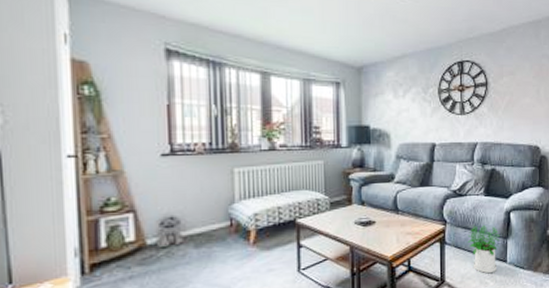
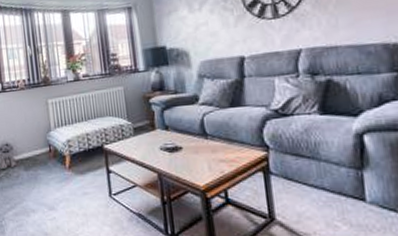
potted plant: present [467,224,500,273] -> none [300,151,352,213]

